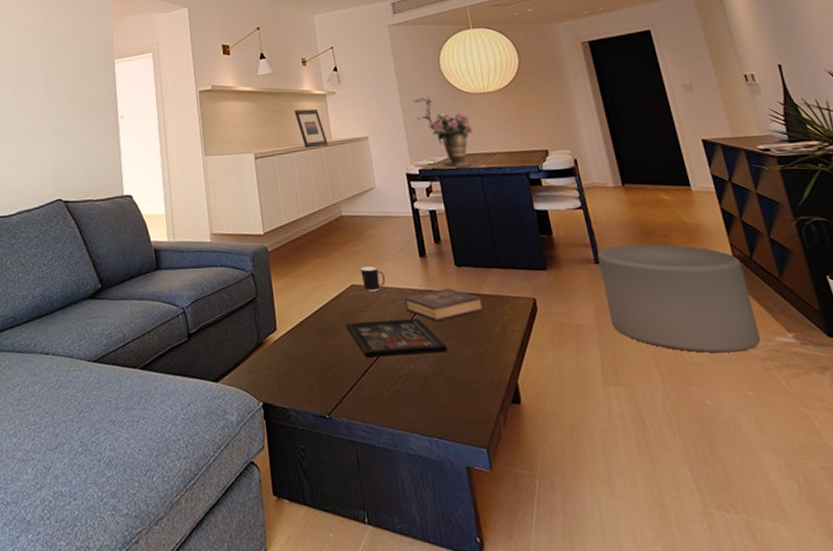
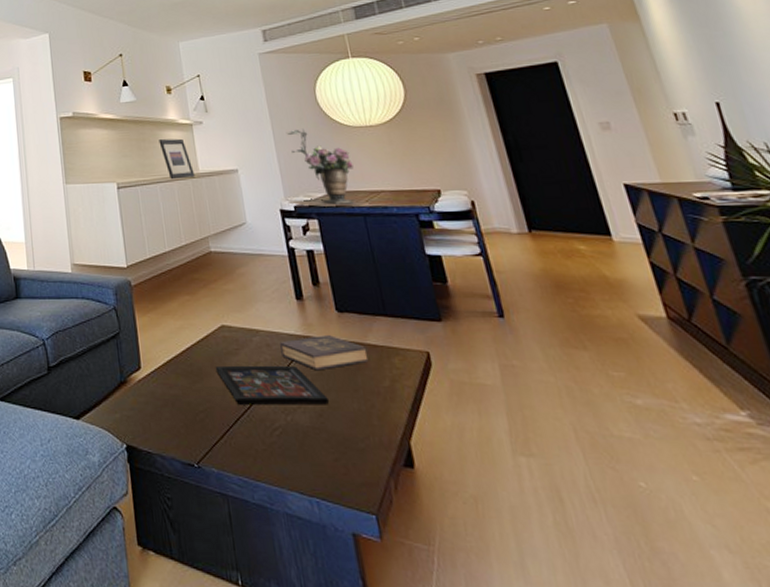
mug: present [360,266,385,293] -> none [231,307,258,335]
pouf: present [597,244,761,353] -> none [501,298,706,428]

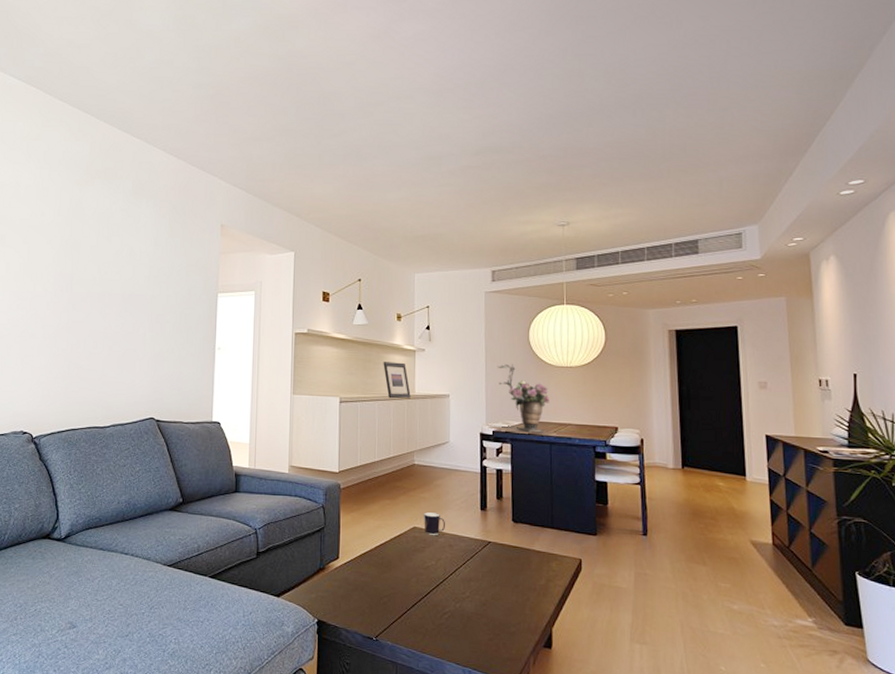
decorative tray: present [215,365,330,405] -> none [403,560,494,595]
mug: none [231,307,258,335] -> present [424,512,445,536]
hardback book: present [280,335,369,371] -> none [461,540,532,569]

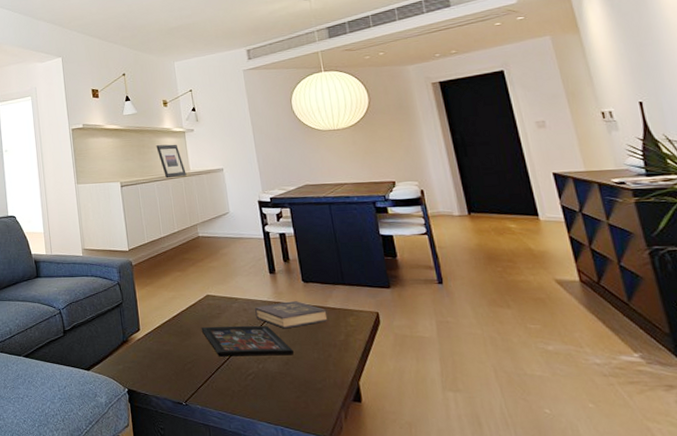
decorative tray: none [403,560,494,595] -> present [201,325,295,357]
mug: present [424,512,445,536] -> none [215,280,237,302]
hardback book: none [461,540,532,569] -> present [255,301,328,329]
flower arrangement: present [488,364,559,436] -> none [265,133,336,198]

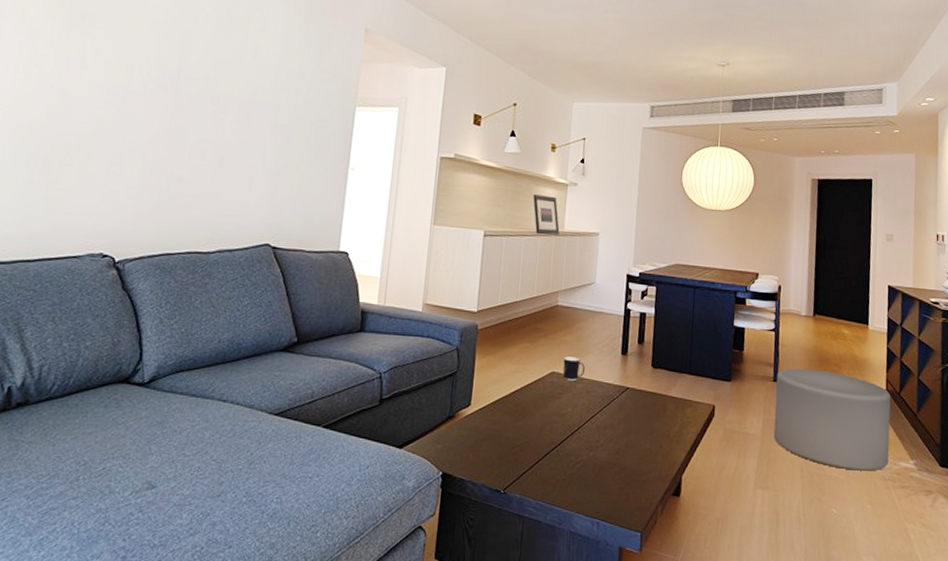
decorative tray: present [201,325,295,357] -> none [538,406,628,443]
mug: none [215,280,237,302] -> present [562,356,585,382]
hardback book: present [255,301,328,329] -> none [598,386,668,416]
pouf: none [440,267,605,368] -> present [773,368,891,471]

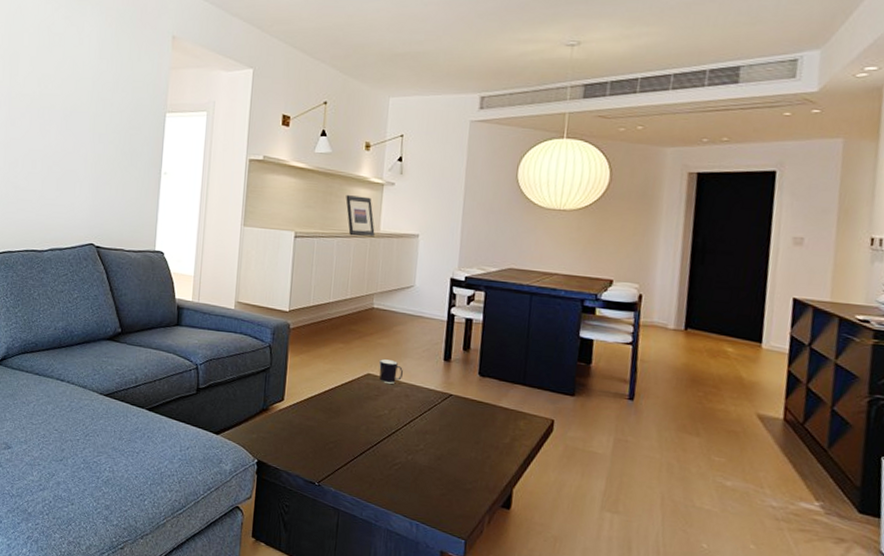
pouf: present [773,368,891,471] -> none [627,386,791,508]

